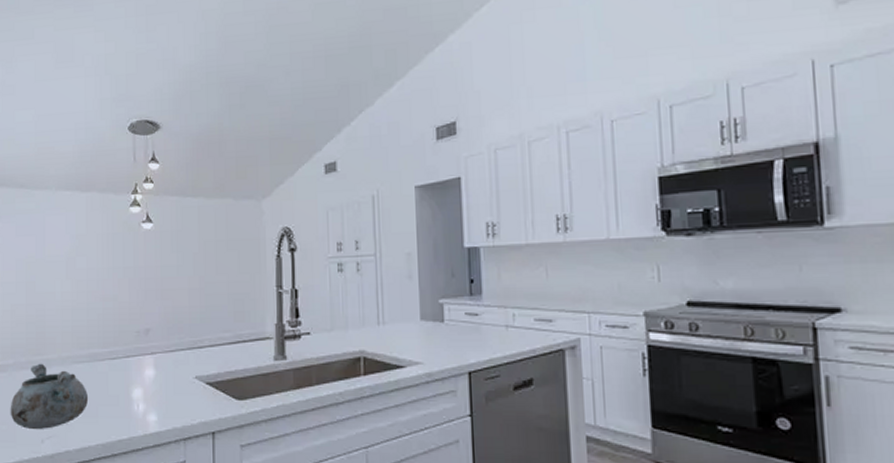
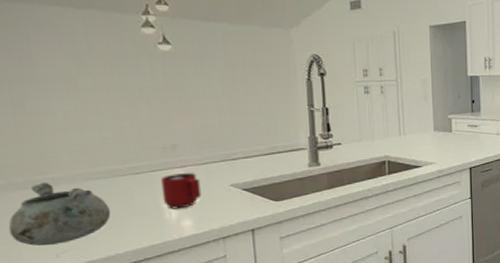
mug: none [132,361,168,401] -> present [160,173,202,209]

